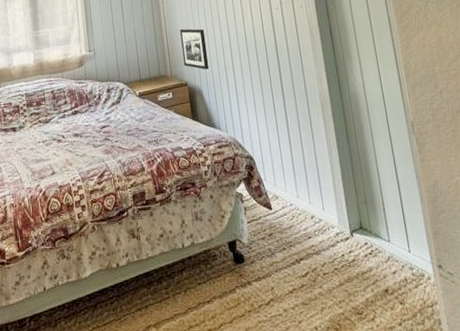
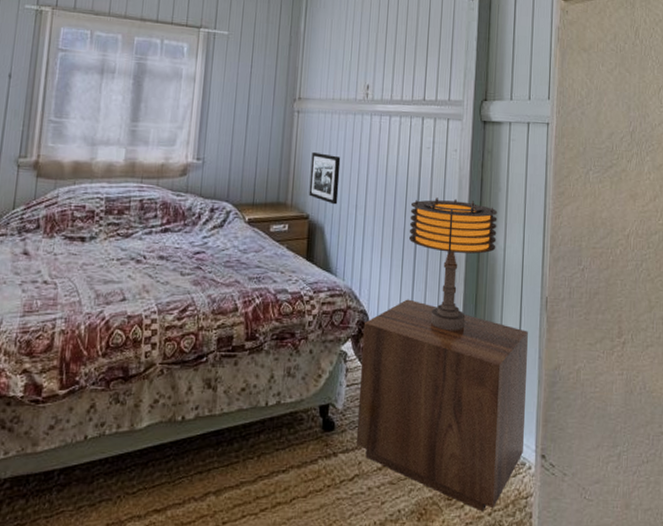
nightstand: none [251,140,420,322] -> present [357,299,528,512]
table lamp: none [272,47,356,164] -> present [409,197,498,331]

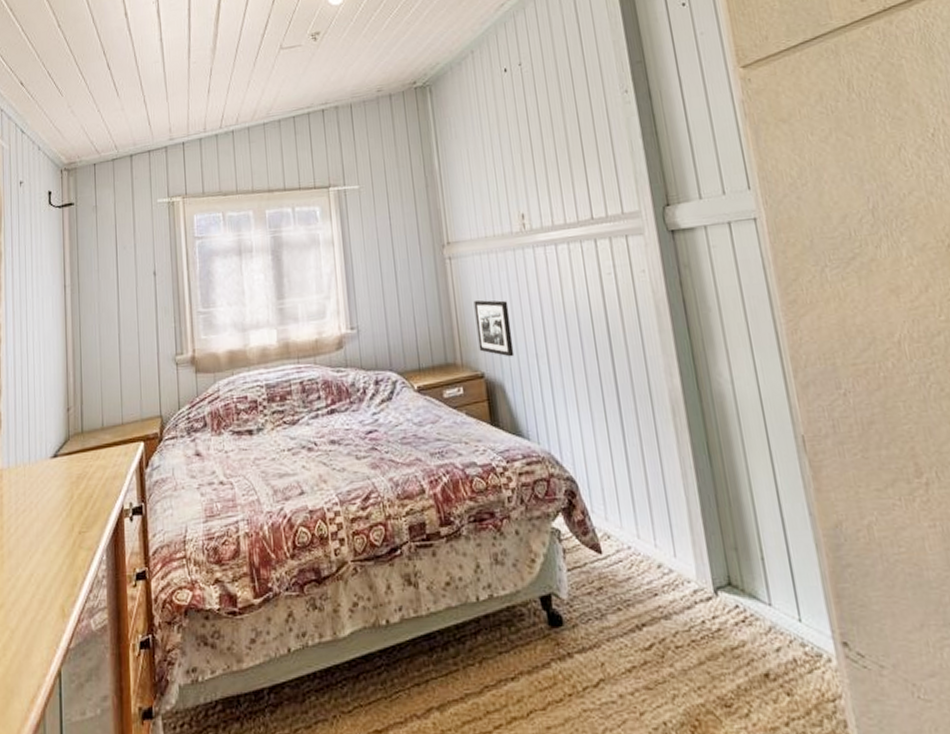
nightstand: present [357,299,528,512] -> none [573,457,816,721]
table lamp: present [409,197,498,331] -> none [602,328,721,492]

